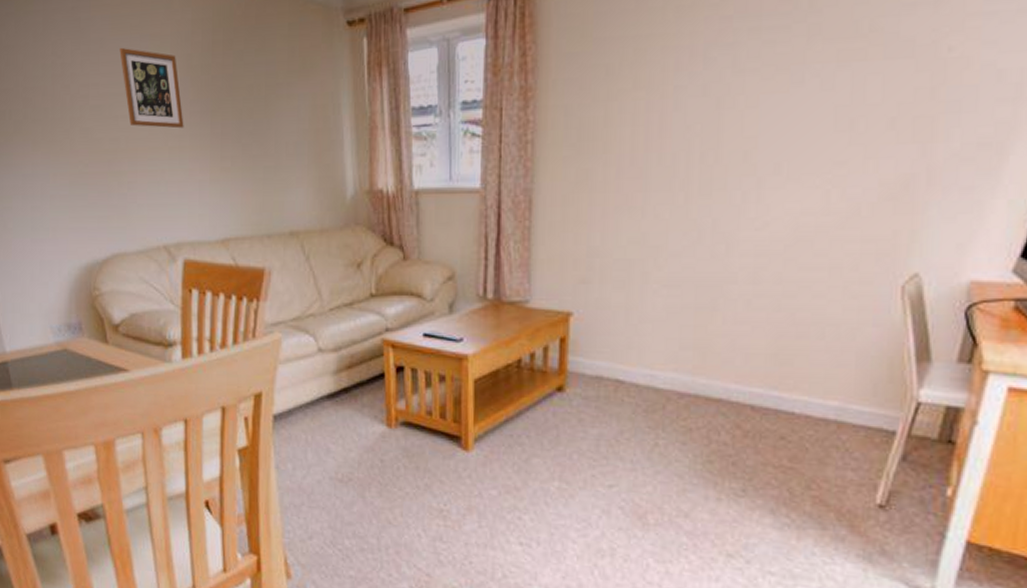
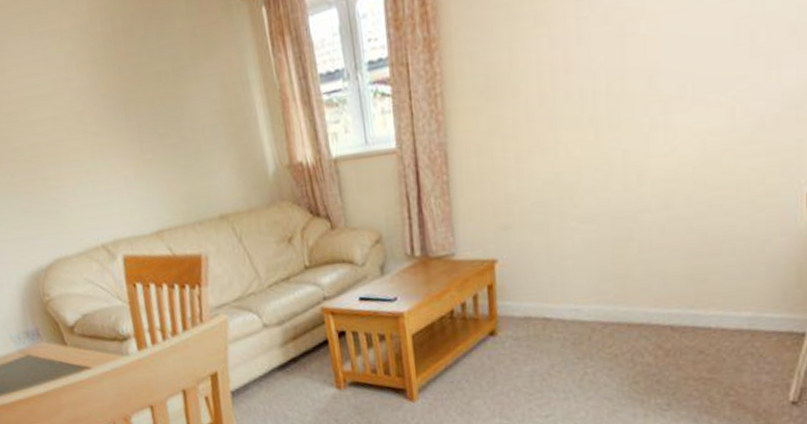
picture frame: present [119,47,184,129] -> none [22,48,100,130]

